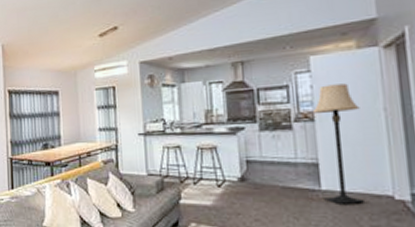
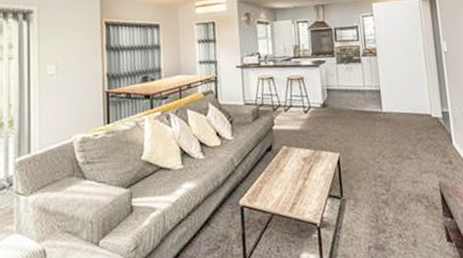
lamp: present [313,83,364,204] -> none [376,26,412,123]

